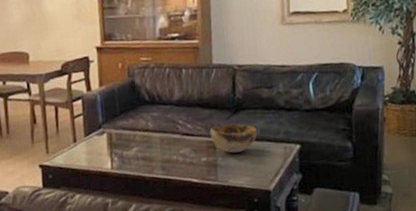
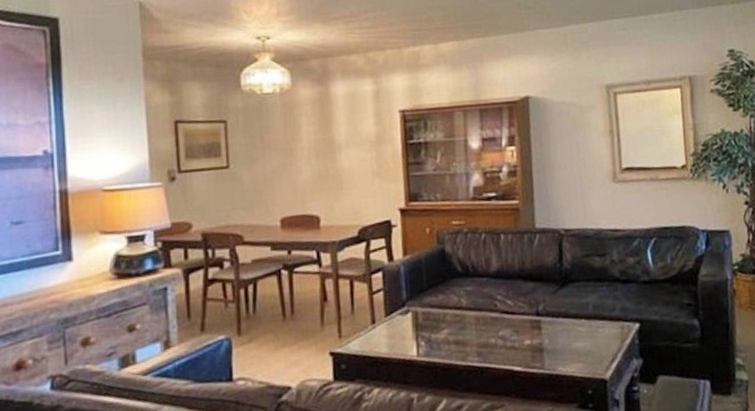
decorative bowl: present [209,123,257,153] -> none [533,298,589,335]

